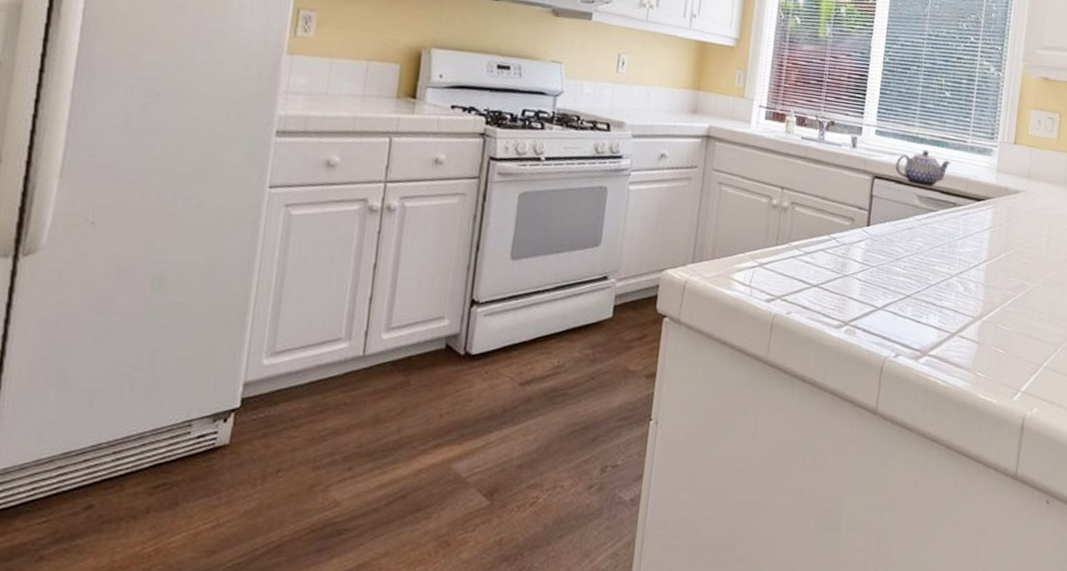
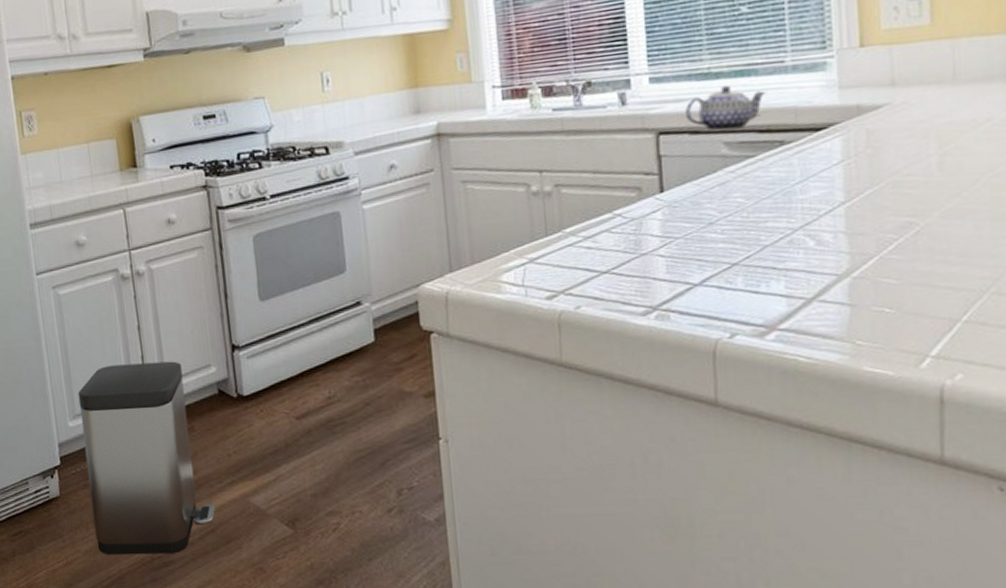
pedal bin: none [260,301,413,521] -> present [77,361,216,554]

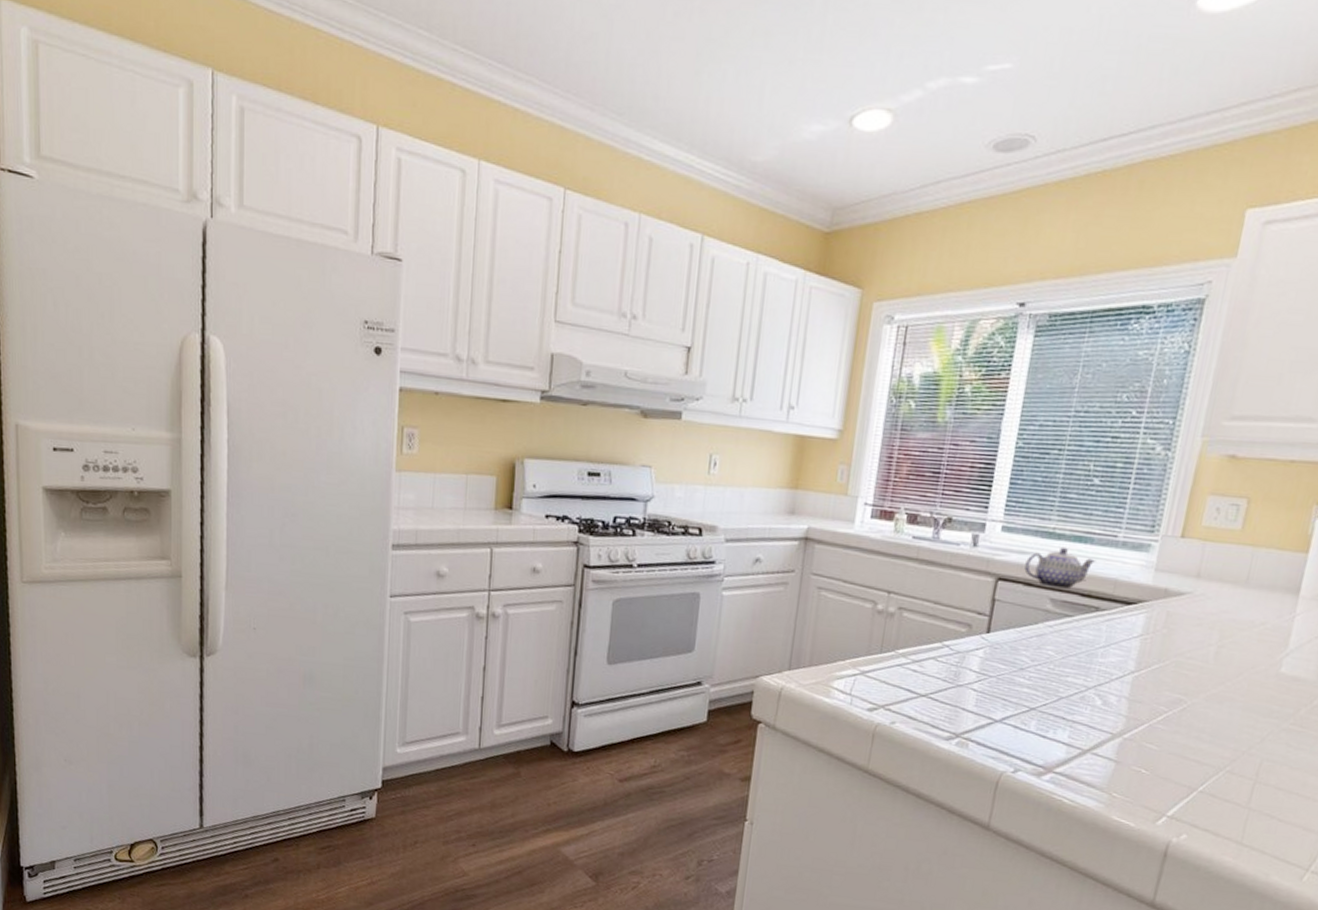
pedal bin: present [77,361,216,554] -> none [404,699,527,888]

